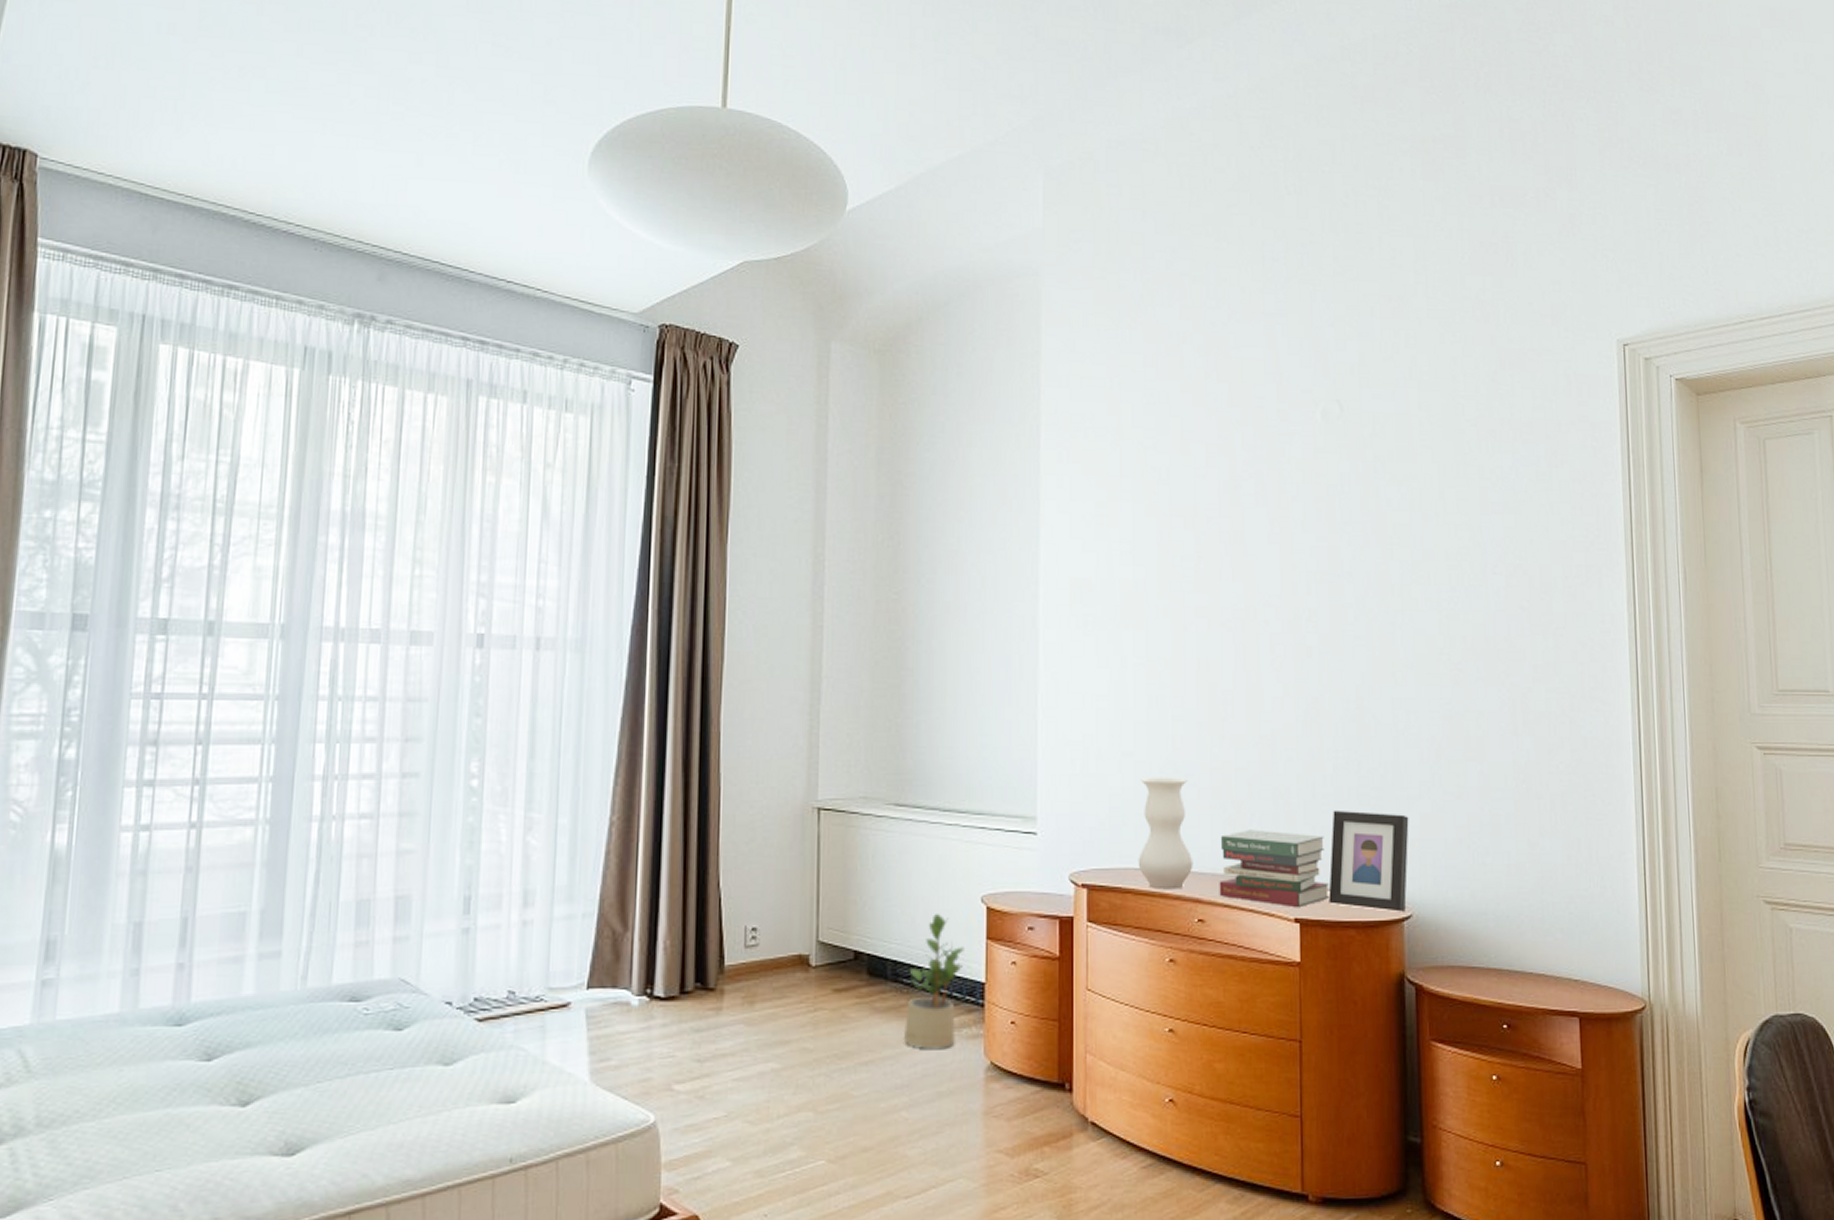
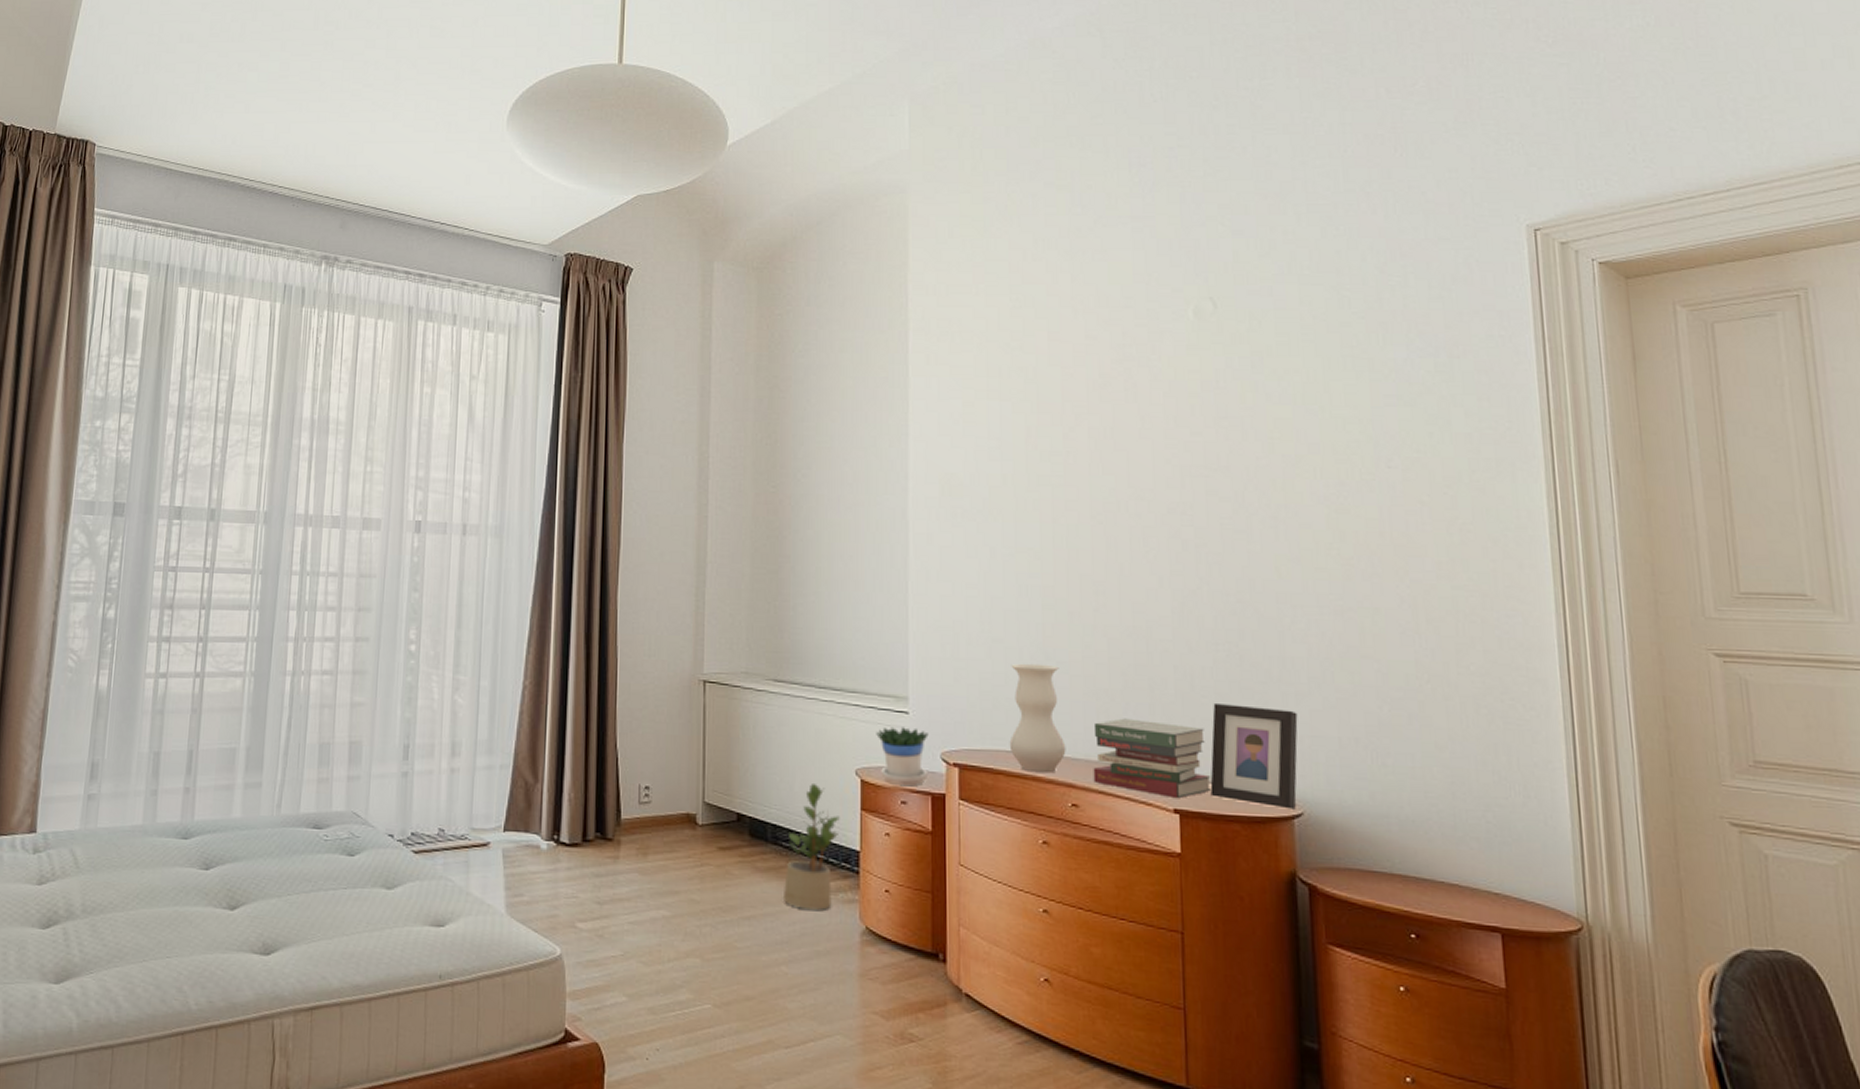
flowerpot: none [1003,849,1057,912] -> present [876,727,929,787]

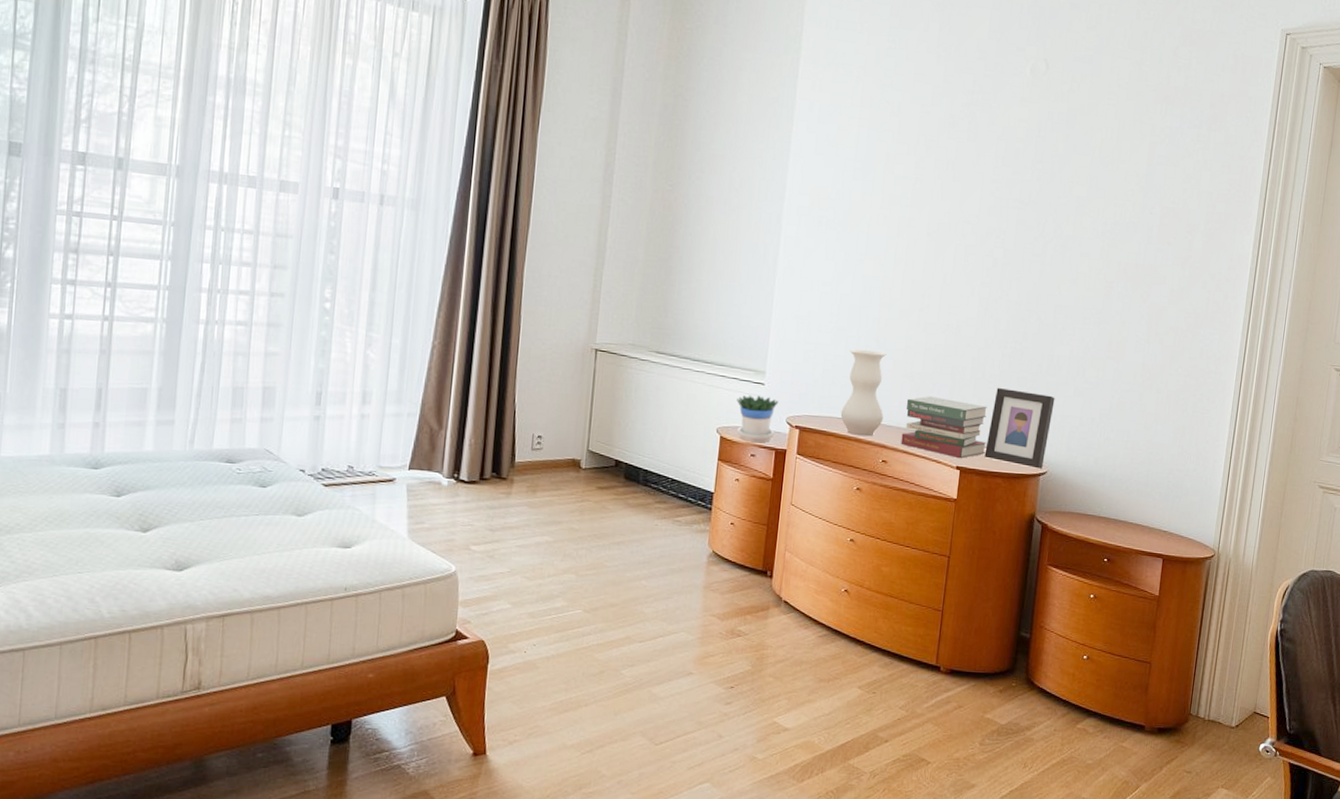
potted plant: present [782,782,840,910] -> none [647,437,700,538]

